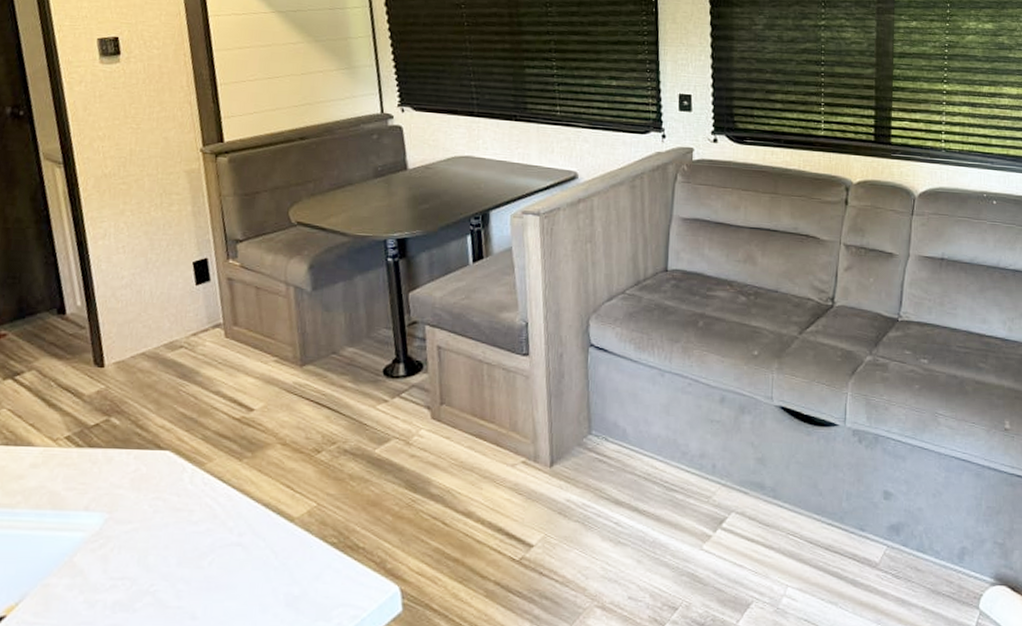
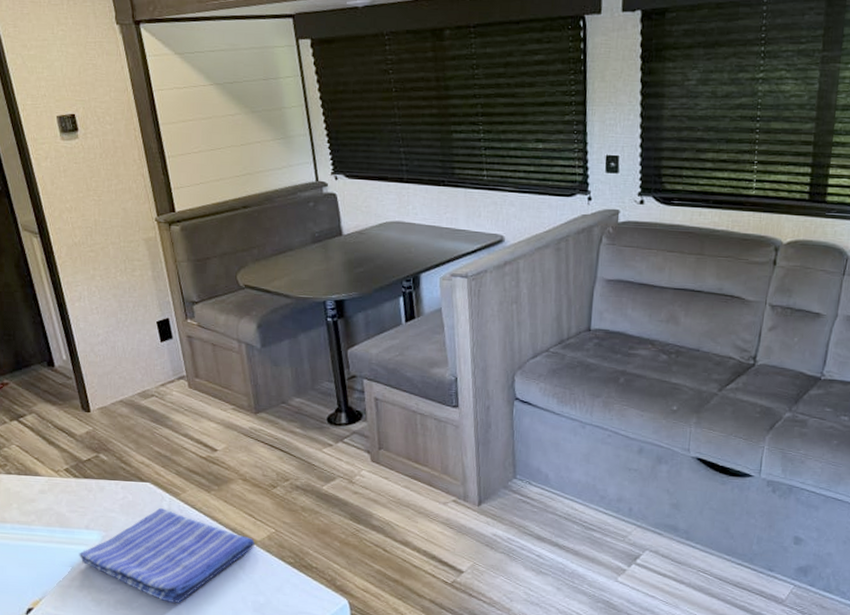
dish towel: none [72,480,292,600] -> present [79,507,255,603]

